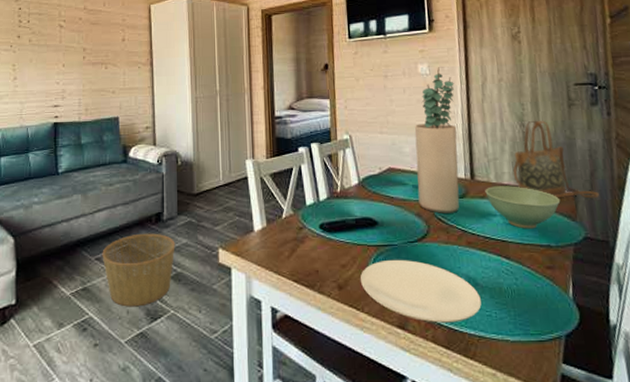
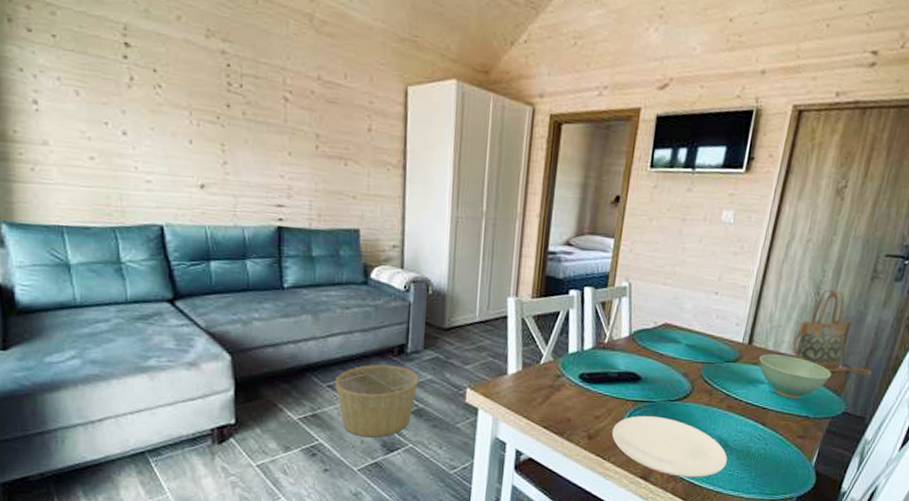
vase: present [414,67,460,213] -> none [688,216,758,376]

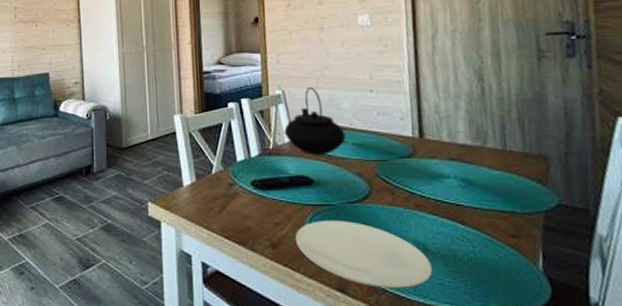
basket: present [335,364,419,438] -> none [36,185,106,255]
teapot: none [622,282,682,353] -> present [284,86,346,155]
bowl: present [759,354,832,400] -> none [436,146,528,193]
handbag: present [792,289,872,377] -> none [469,74,577,162]

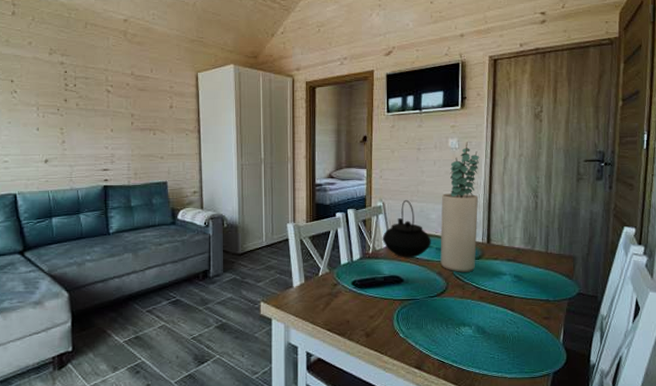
plate: present [295,219,432,289] -> none [386,311,487,364]
vase: none [354,18,407,173] -> present [440,142,480,272]

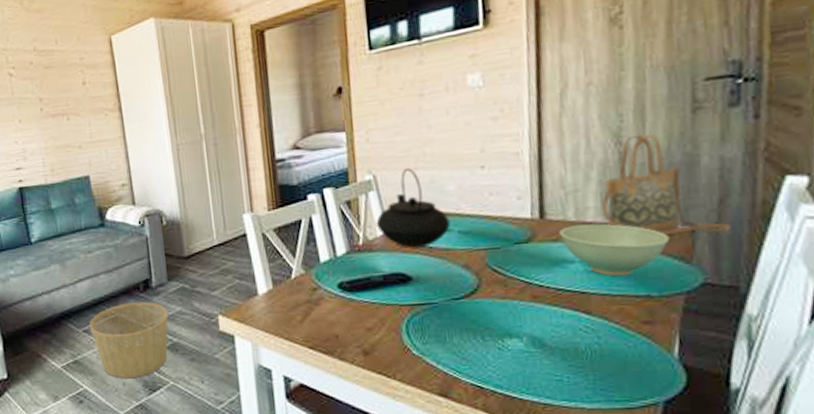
basket: none [153,288,221,353] -> present [89,301,169,379]
vase: present [440,142,480,272] -> none [461,75,523,263]
bowl: none [498,249,561,286] -> present [559,223,670,277]
handbag: none [524,192,594,261] -> present [601,134,730,236]

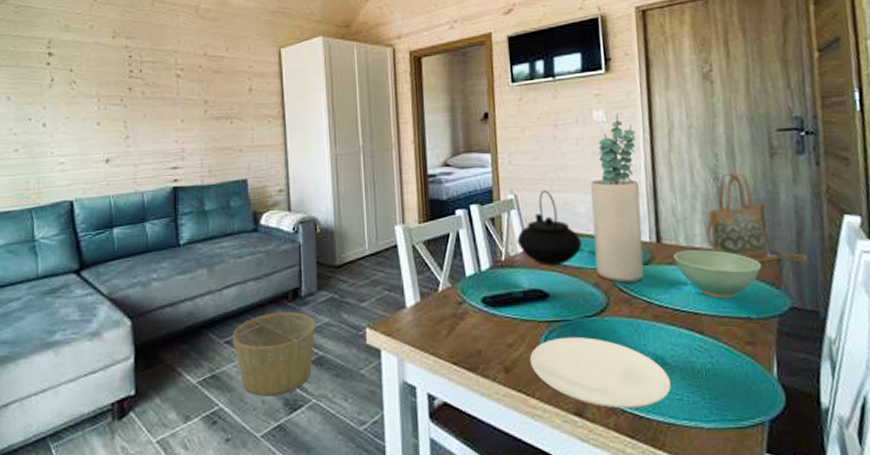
plate: none [391,319,549,390] -> present [530,336,671,409]
vase: none [461,75,523,263] -> present [590,113,644,283]

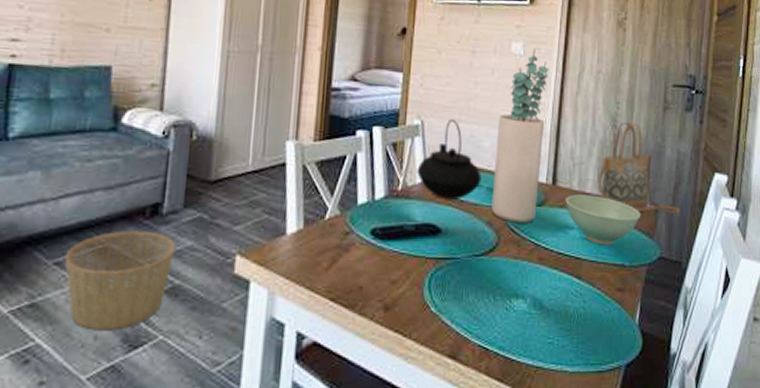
plate: present [530,336,671,409] -> none [412,275,544,352]

